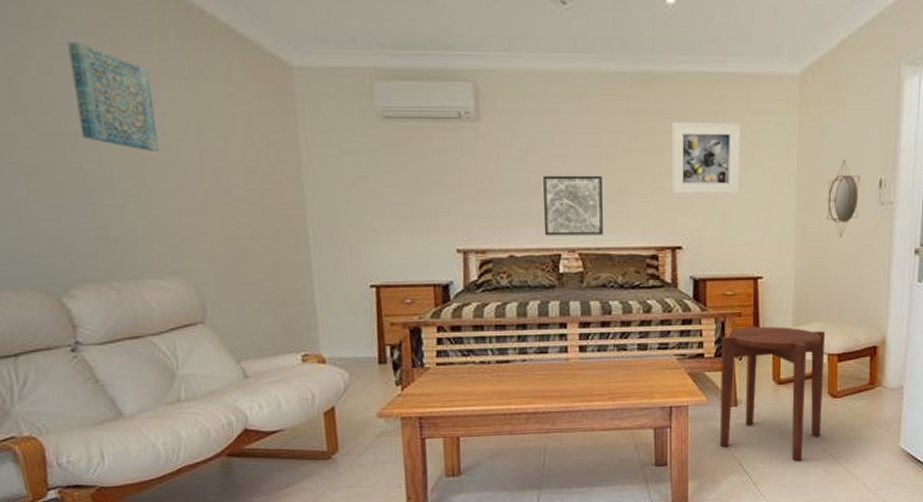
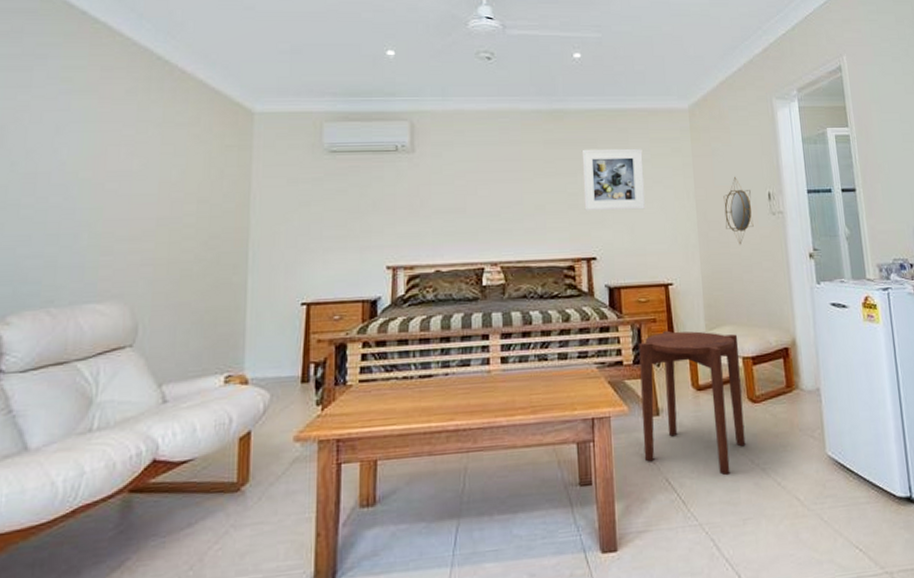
wall art: present [67,41,160,151] -> none [55,97,128,186]
wall art: present [543,175,603,236] -> none [468,196,523,251]

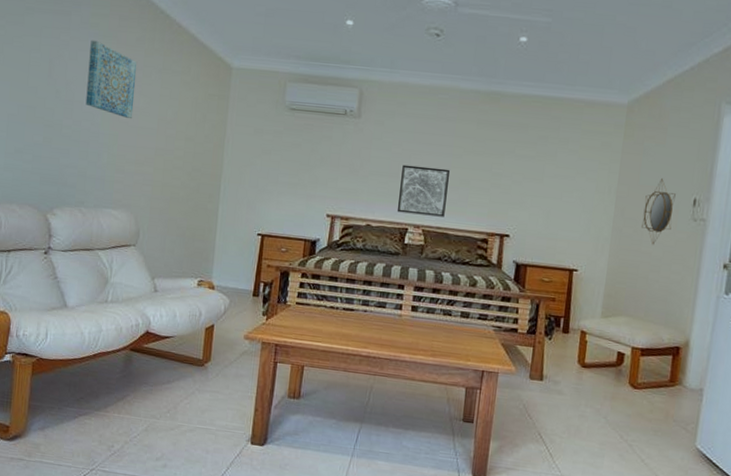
wall art: none [55,97,128,186] -> present [85,40,138,118]
wall art: none [468,196,523,251] -> present [397,164,450,217]
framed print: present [581,148,645,211] -> none [506,133,572,198]
side table: present [639,330,746,476] -> none [522,310,632,443]

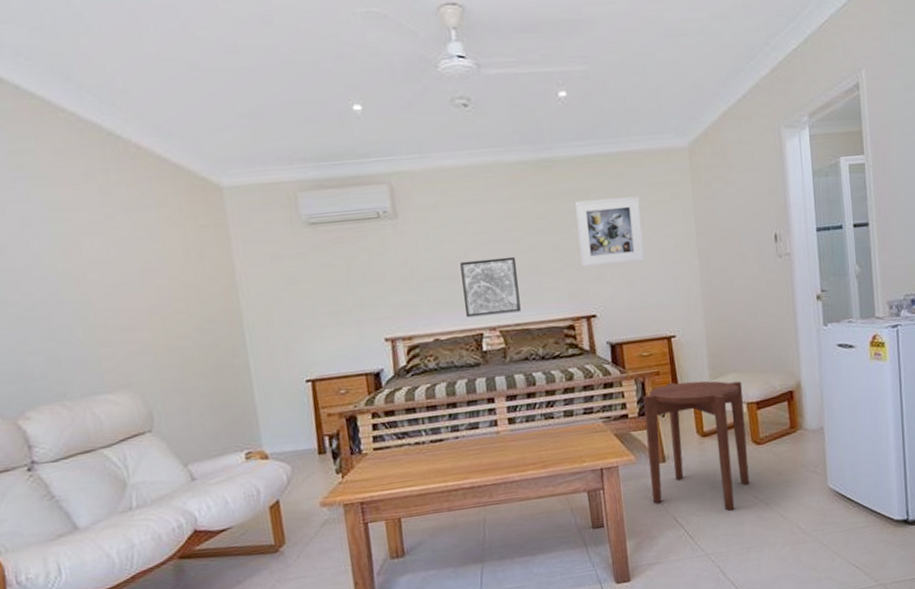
wall art: present [85,40,138,118] -> none [18,185,105,277]
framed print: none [506,133,572,198] -> present [574,196,644,268]
side table: none [522,310,632,443] -> present [643,381,750,512]
home mirror: present [642,177,676,245] -> none [727,218,759,292]

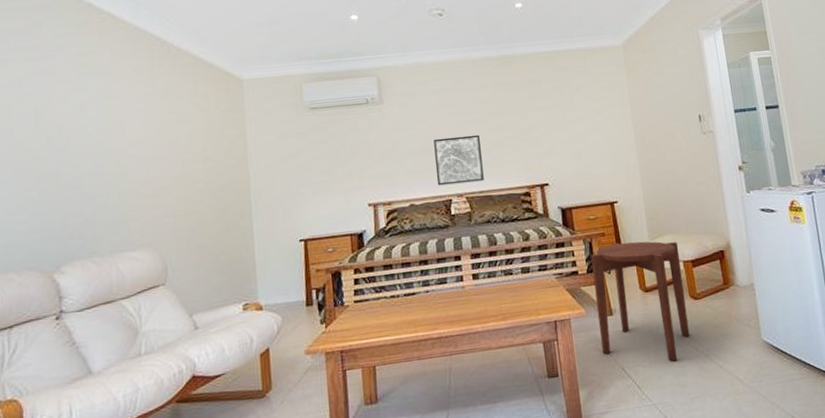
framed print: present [574,196,644,268] -> none [529,85,589,144]

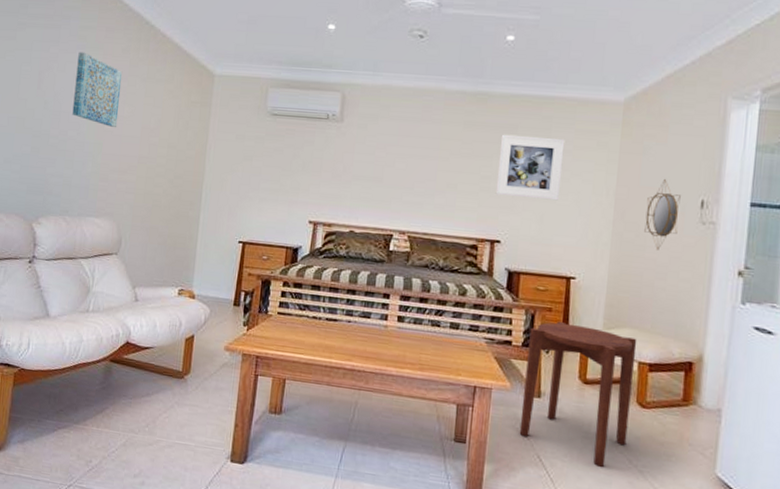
wall art: none [81,79,141,152] -> present [72,52,123,127]
wall art: present [433,134,484,186] -> none [381,168,436,223]
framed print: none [529,85,589,144] -> present [495,134,565,201]
home mirror: none [658,102,687,163] -> present [644,178,681,251]

